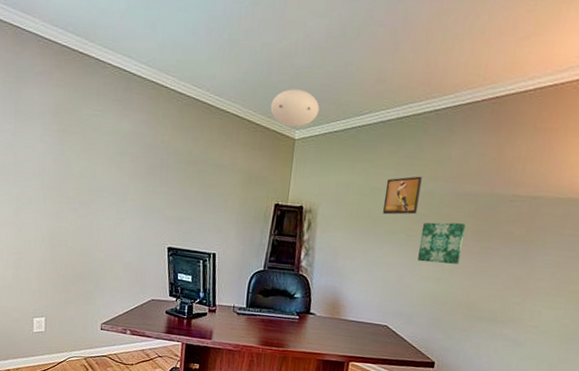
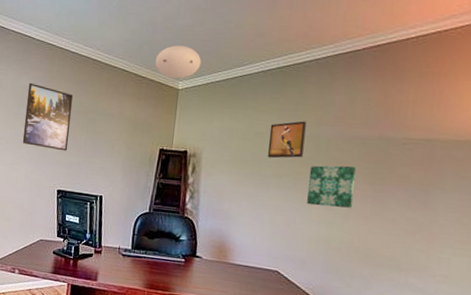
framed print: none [127,127,182,206] -> present [22,82,74,151]

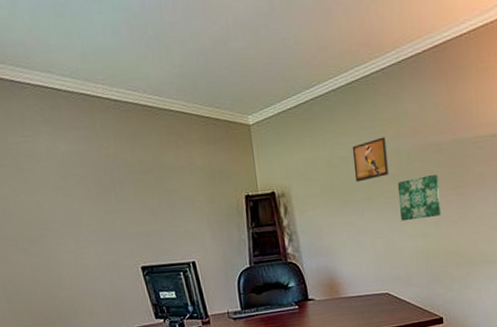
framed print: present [22,82,74,151] -> none [69,146,141,223]
ceiling light: present [155,45,201,79] -> none [215,73,267,114]

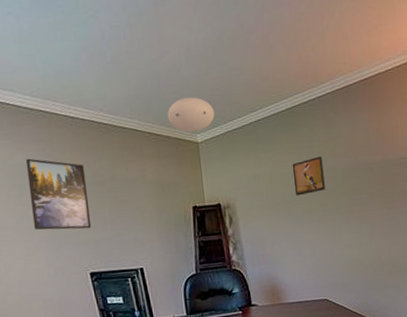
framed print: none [69,146,141,223] -> present [25,158,92,230]
ceiling light: none [215,73,267,114] -> present [167,97,215,132]
wall art: present [397,173,442,222] -> none [333,189,374,232]

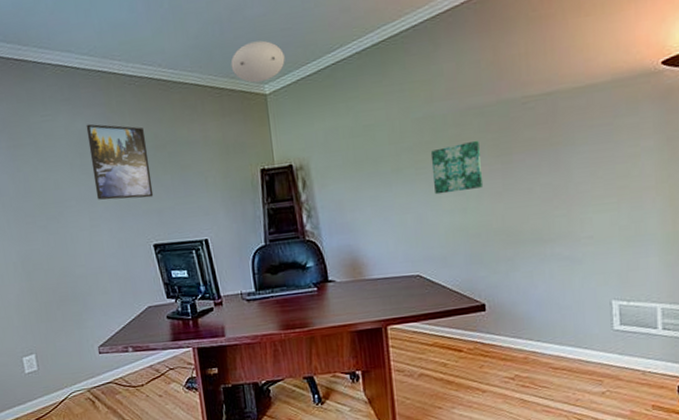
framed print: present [292,156,325,196] -> none [378,101,420,152]
wall art: none [333,189,374,232] -> present [430,140,484,195]

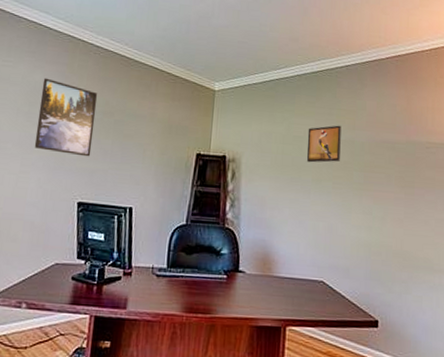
ceiling light: present [230,40,285,83] -> none [189,45,238,80]
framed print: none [378,101,420,152] -> present [306,125,341,163]
wall art: present [430,140,484,195] -> none [346,169,389,211]

